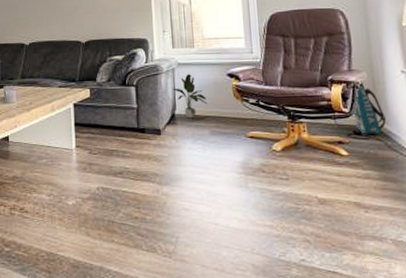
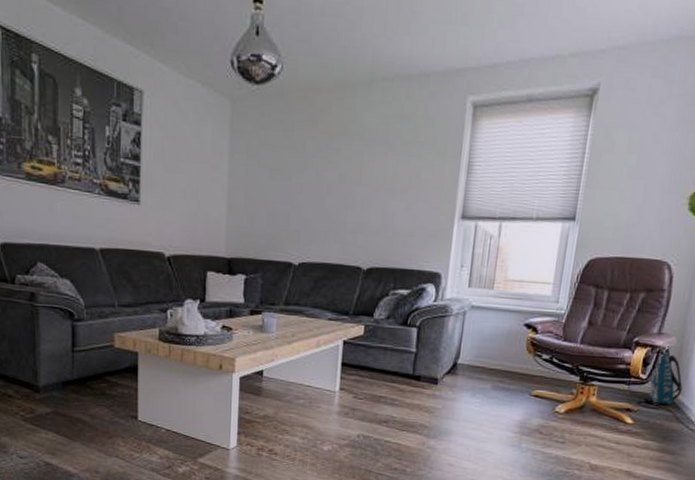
potted plant: present [173,74,207,119] -> none [460,319,496,370]

